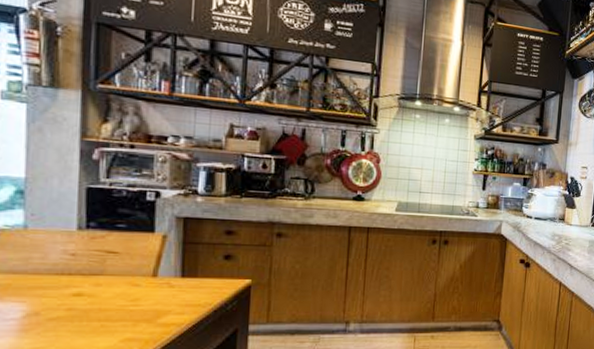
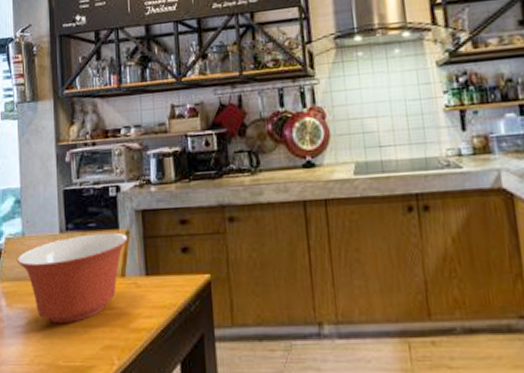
mixing bowl: none [13,234,165,318] -> present [16,232,129,324]

